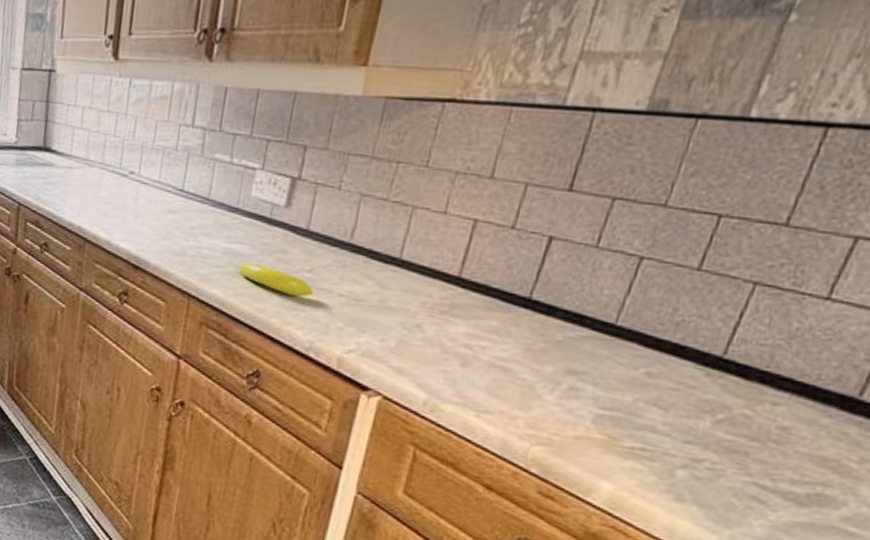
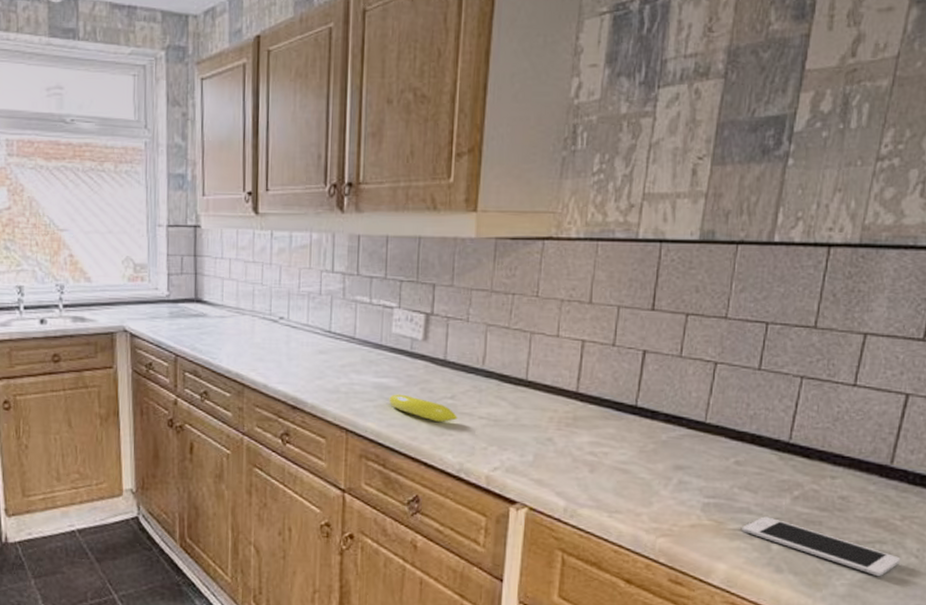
cell phone: none [640,437,849,524] -> present [742,516,901,577]

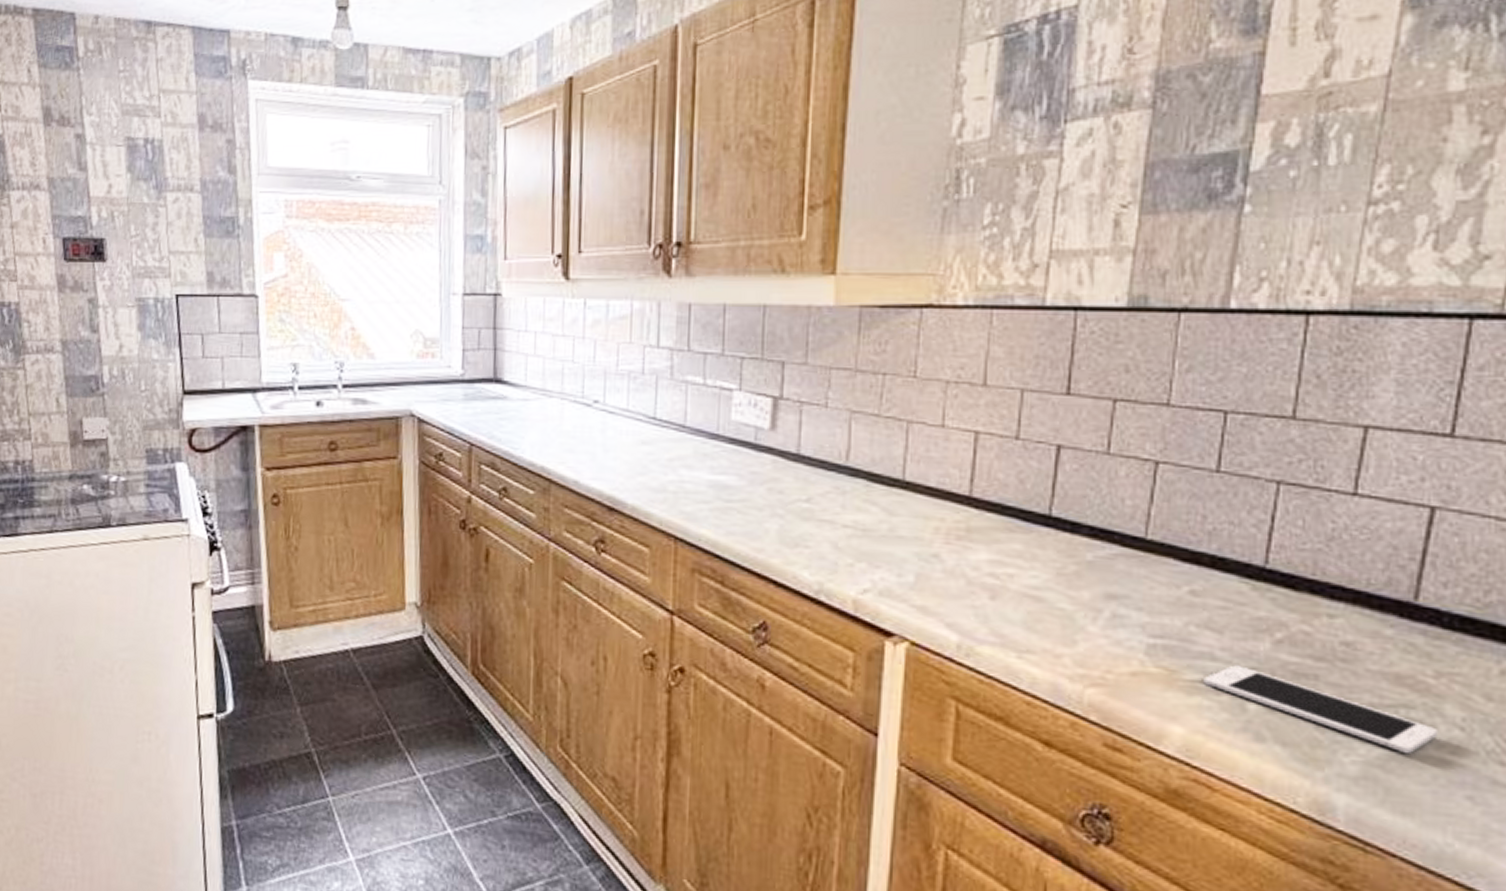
banana: present [389,394,458,422] -> none [728,495,816,531]

